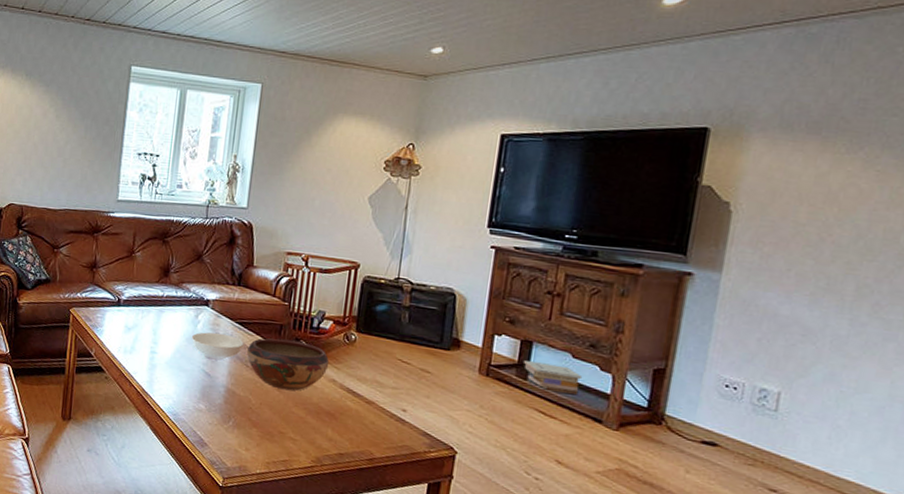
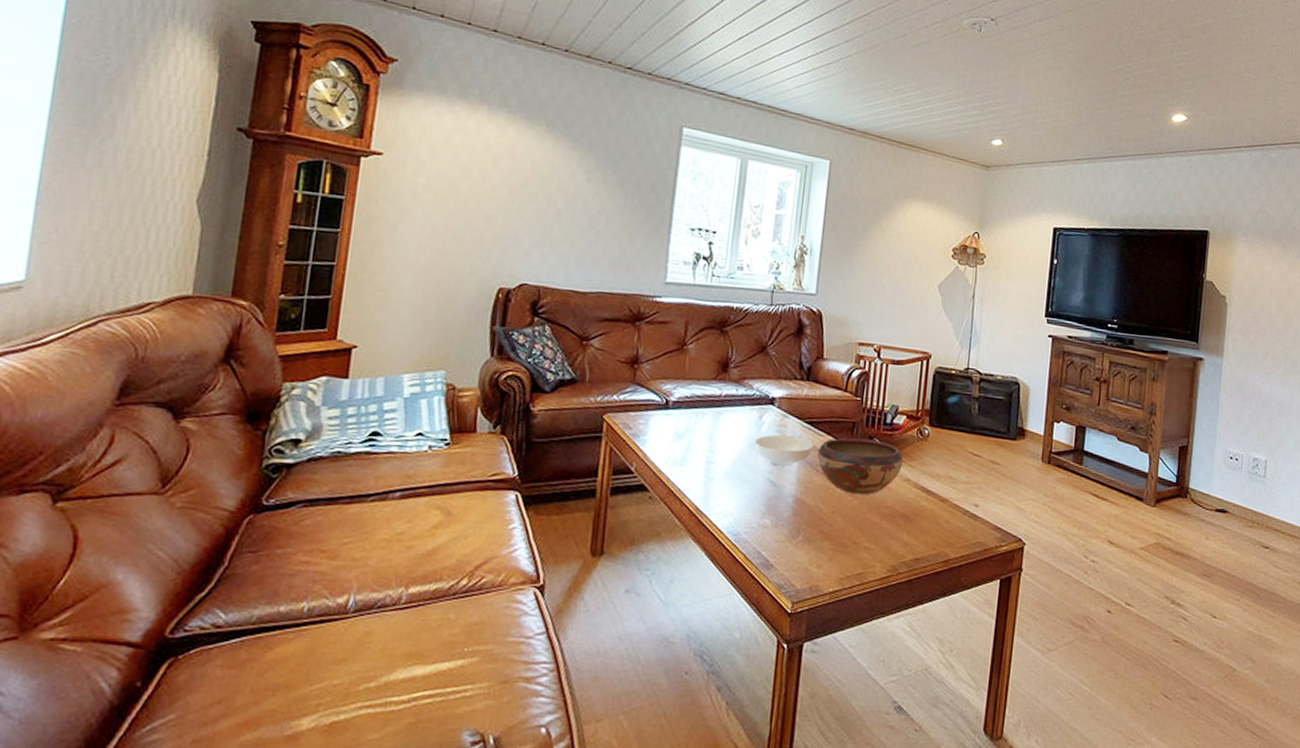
books: present [523,360,583,396] -> none [1078,446,1127,477]

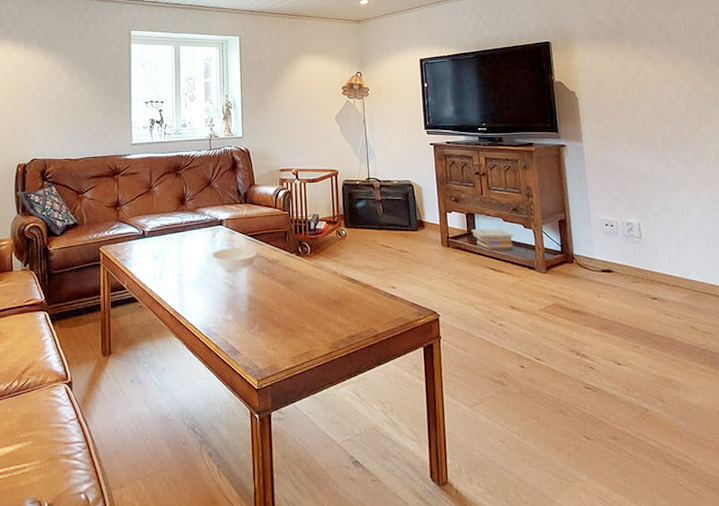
decorative bowl: present [817,438,904,494] -> none [261,243,329,287]
books: none [1078,446,1127,477] -> present [471,229,514,251]

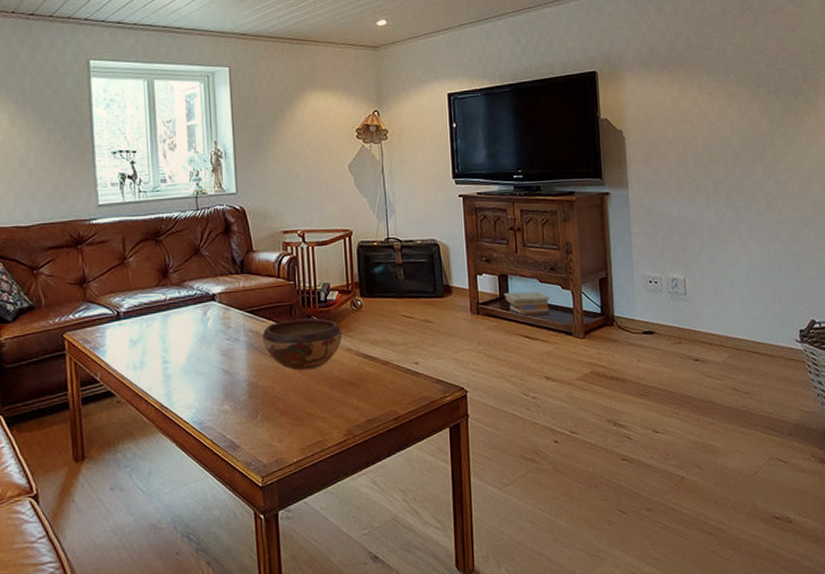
bowl: present [211,247,257,272] -> none [203,326,258,356]
decorative bowl: none [261,243,329,287] -> present [262,317,343,370]

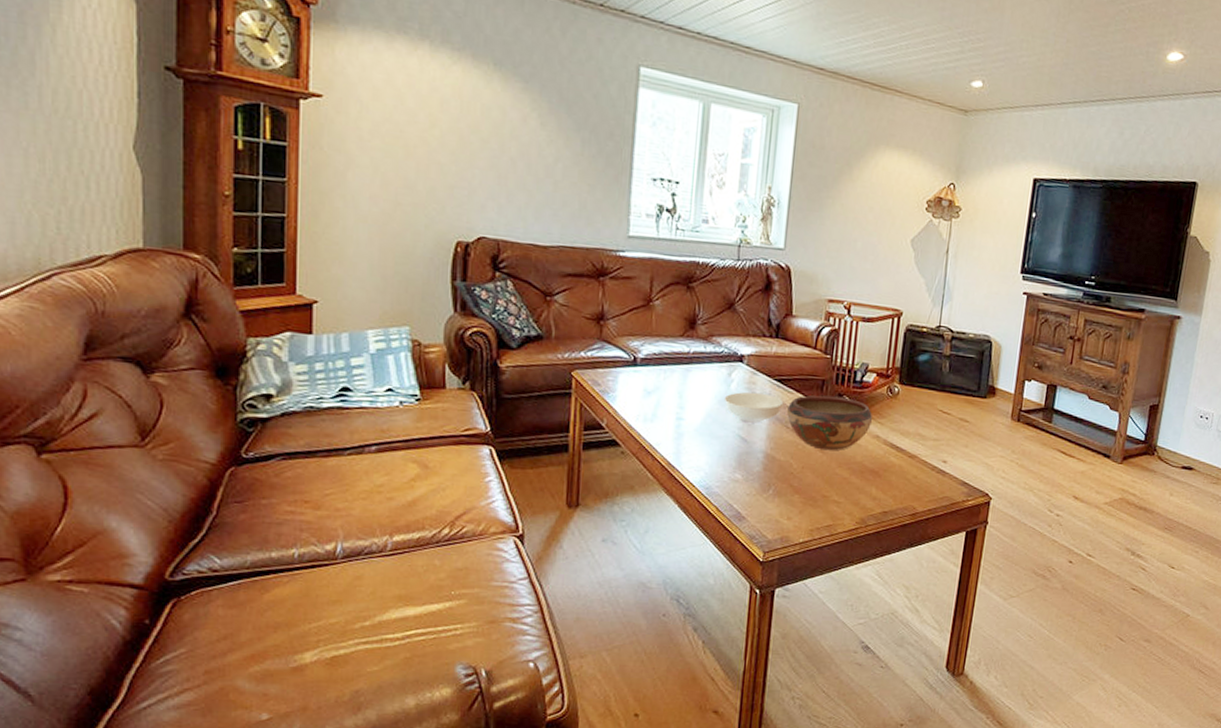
bowl: none [203,326,258,356] -> present [724,391,784,423]
books: present [503,291,551,317] -> none [1048,404,1096,434]

